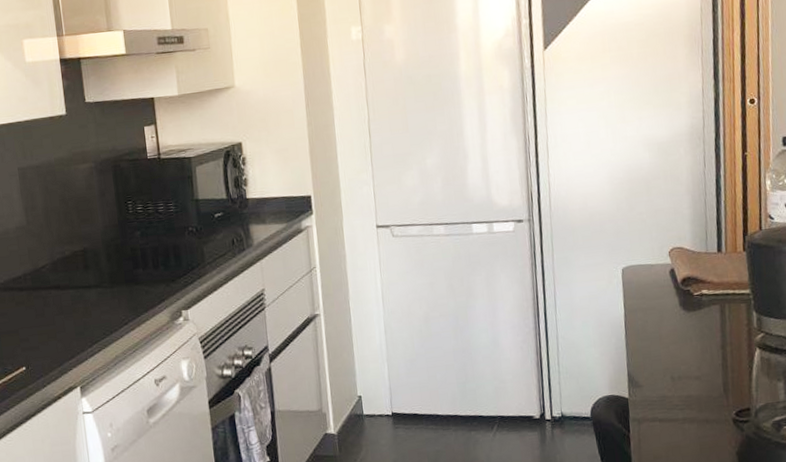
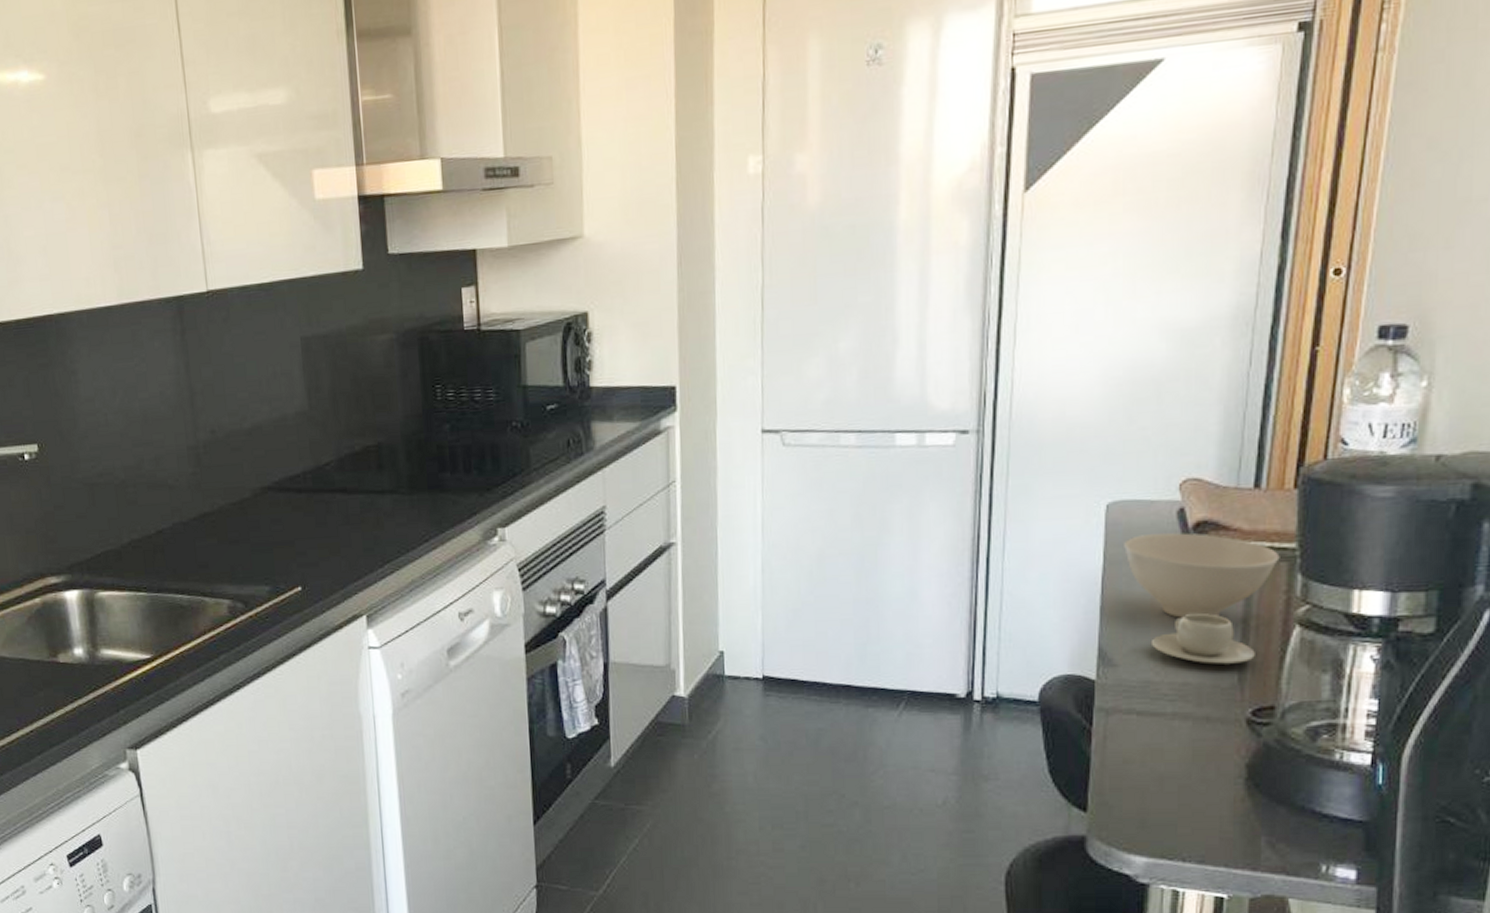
bowl: none [637,286,740,348] -> present [1124,533,1280,618]
teacup: none [662,343,733,381] -> present [1150,612,1255,665]

